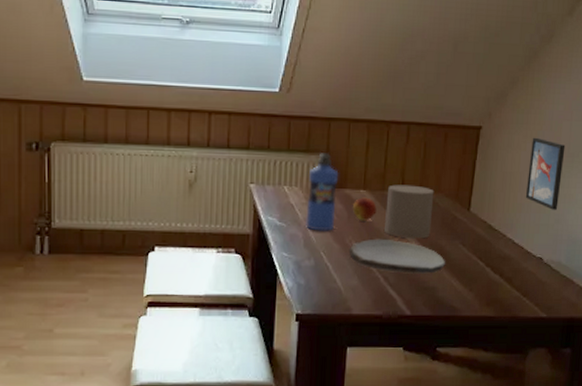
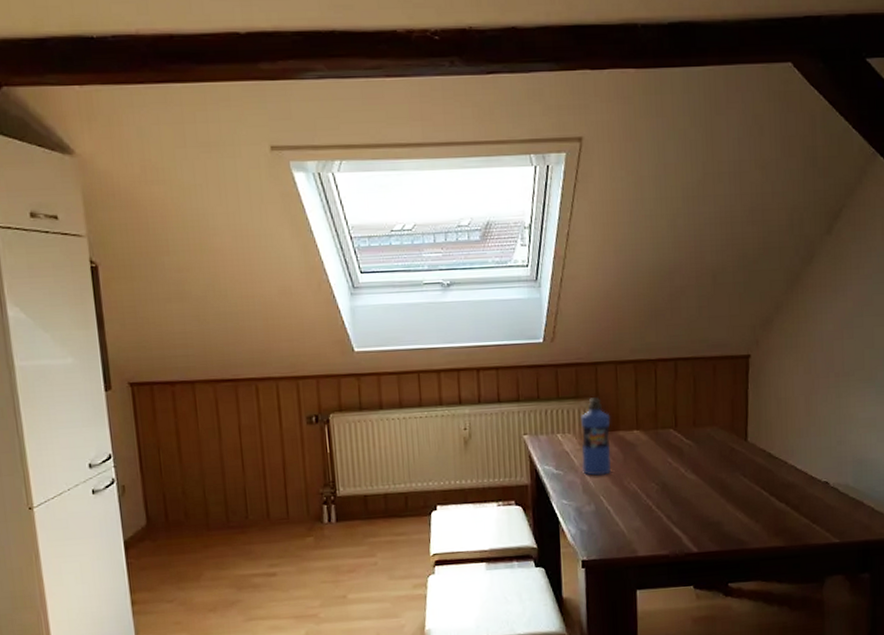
plate: present [348,238,446,275] -> none [628,477,729,511]
fruit: present [353,197,377,221] -> none [628,437,652,462]
candle: present [385,184,434,239] -> none [661,420,709,475]
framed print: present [525,137,566,210] -> none [803,360,840,432]

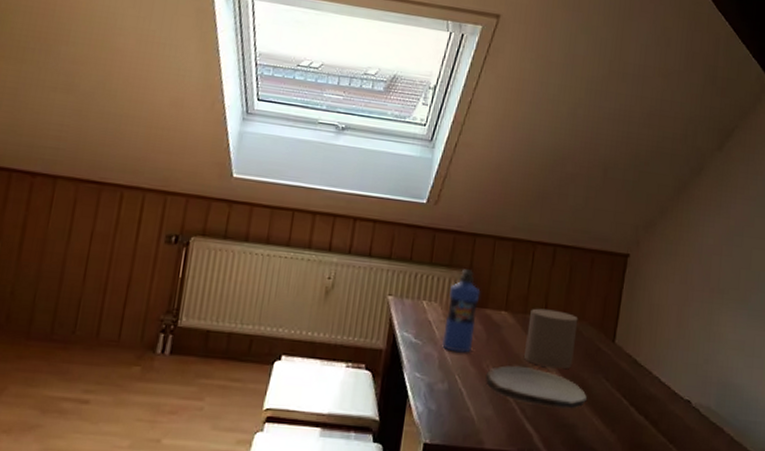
plate: none [628,477,729,511] -> present [485,365,588,409]
candle: none [661,420,709,475] -> present [524,308,579,369]

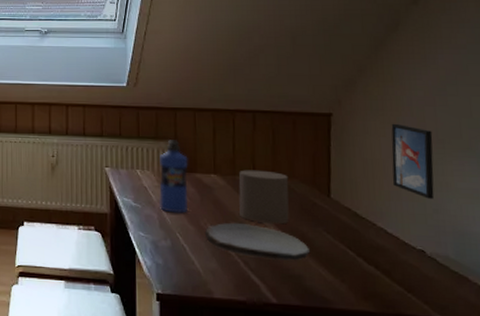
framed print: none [673,269,715,349] -> present [391,123,435,199]

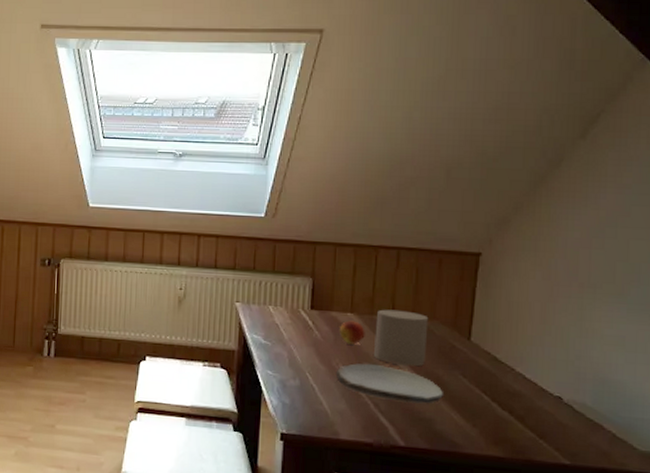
water bottle: present [159,140,188,213] -> none [291,275,325,352]
fruit: none [205,181,230,205] -> present [340,320,365,345]
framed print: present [391,123,435,199] -> none [536,265,585,345]

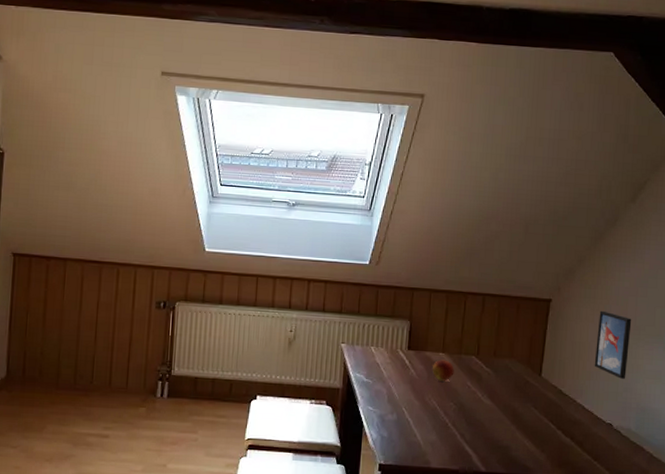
plate: present [335,363,444,404] -> none [428,398,519,434]
candle: present [374,309,429,367] -> none [461,349,508,400]
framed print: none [536,265,585,345] -> present [594,310,632,379]

